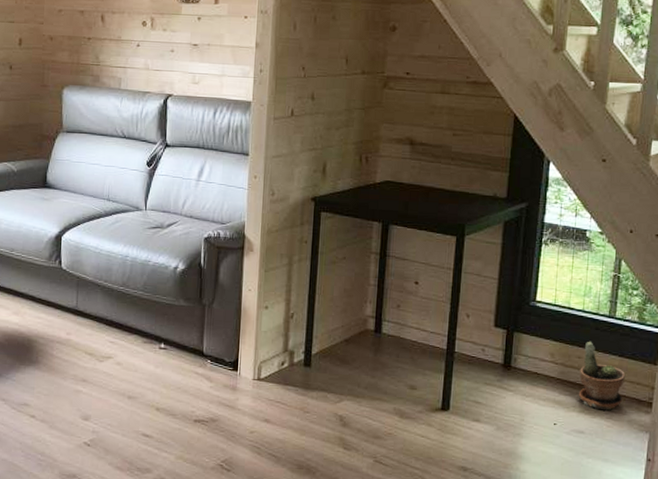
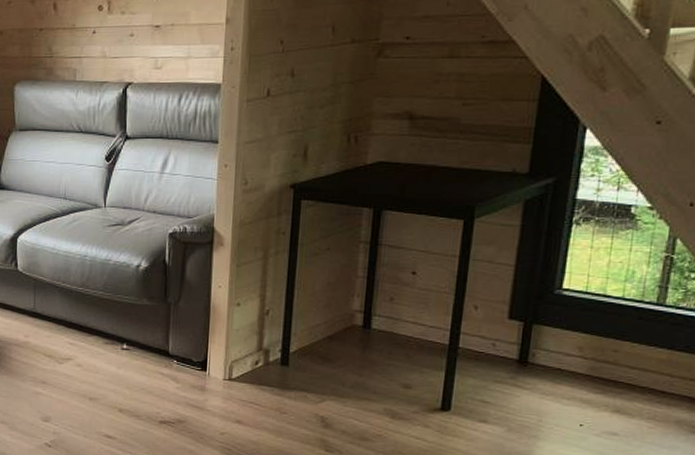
potted plant: present [578,341,626,411] -> none [612,332,676,410]

